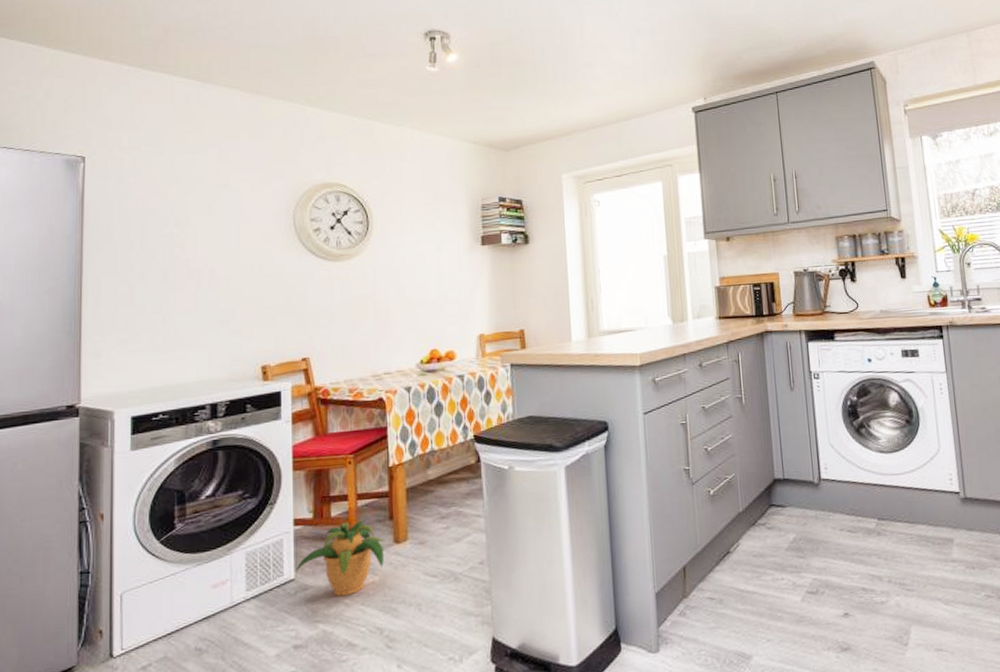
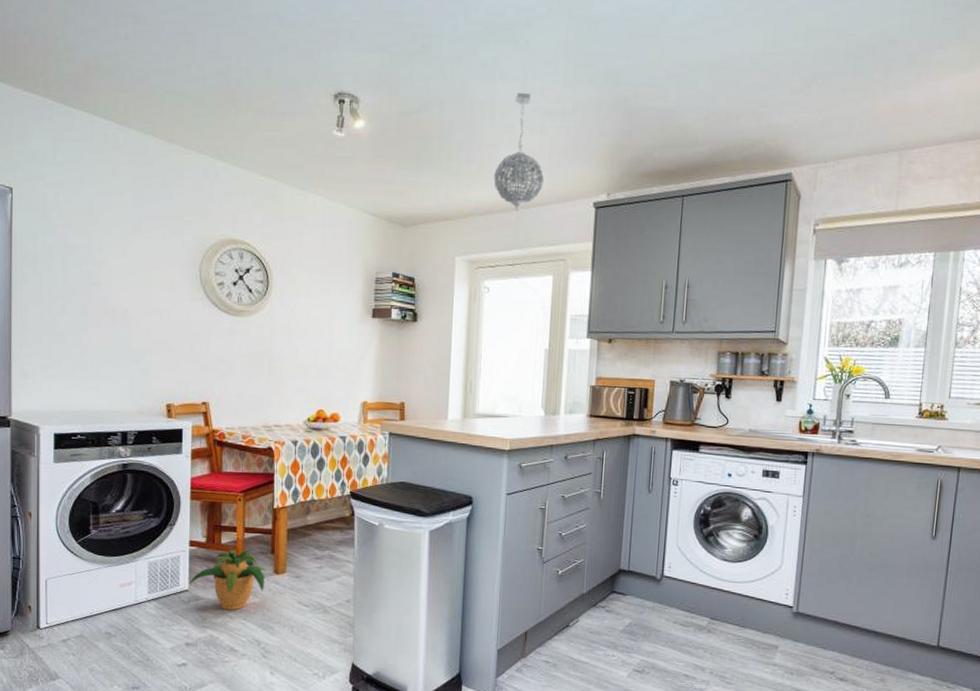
pendant light: none [591,14,641,123] -> present [494,92,544,211]

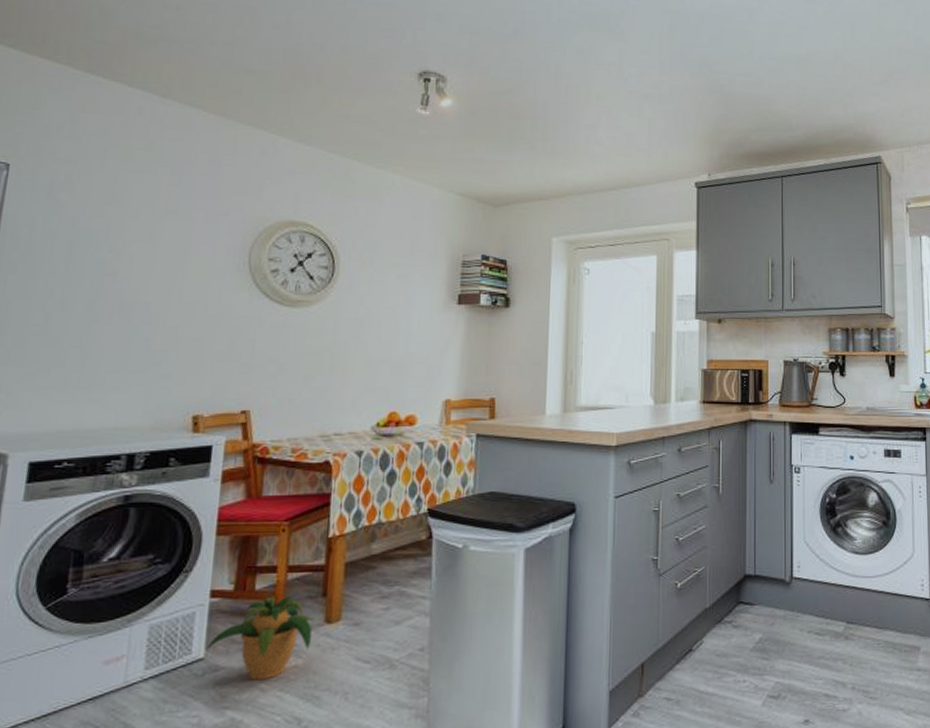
pendant light: present [494,92,544,211] -> none [592,76,643,191]

